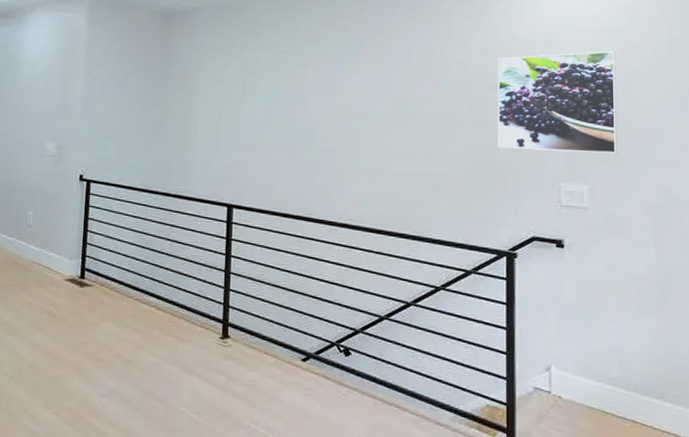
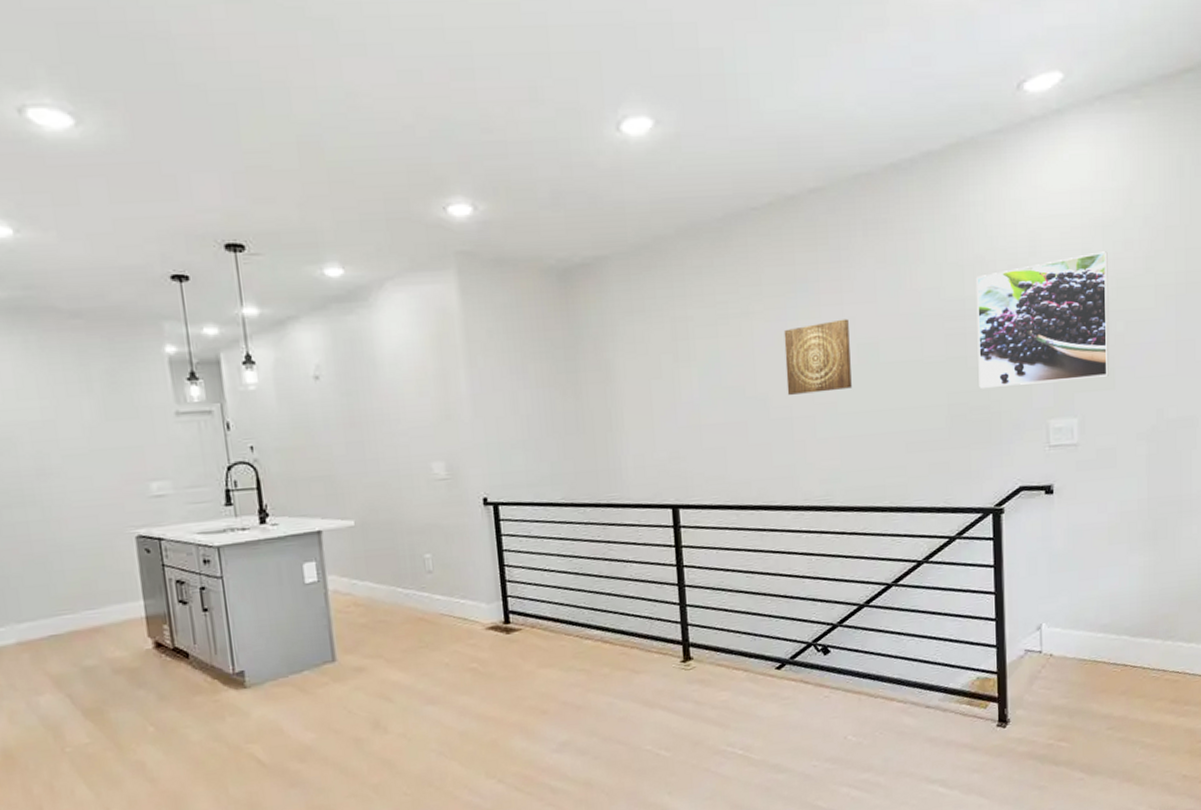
wall art: none [332,77,387,132] -> present [783,318,852,395]

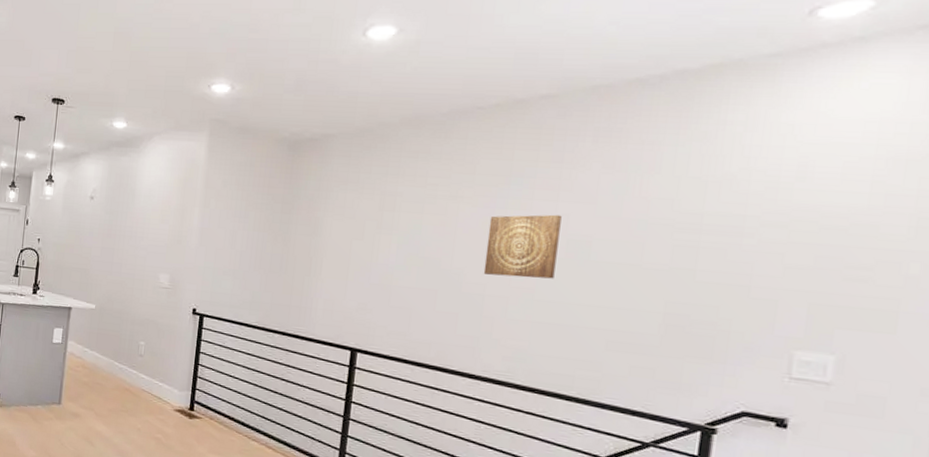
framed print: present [976,251,1110,388] -> none [706,186,909,319]

